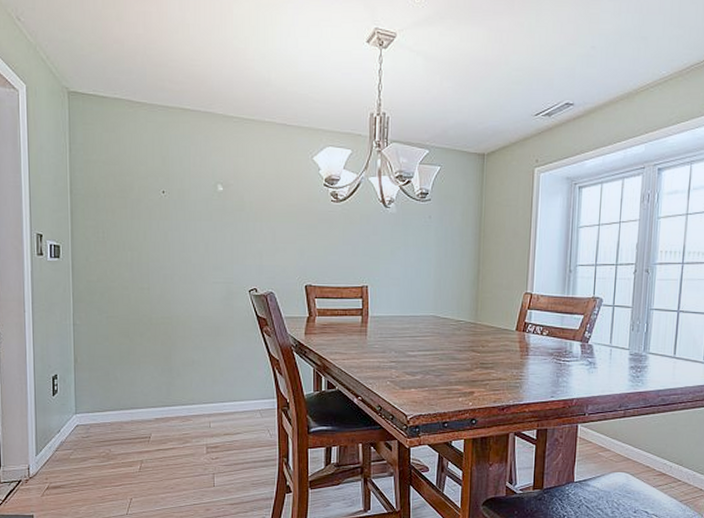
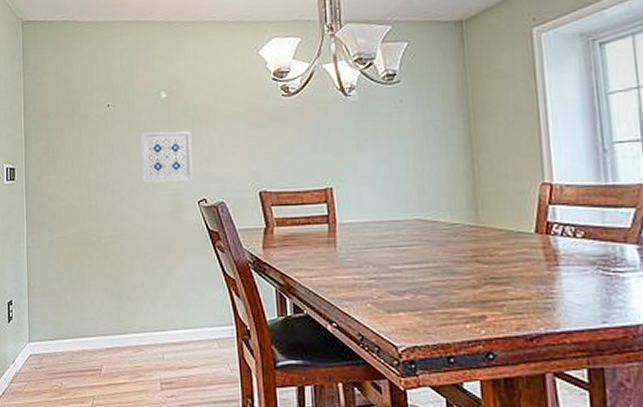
wall art: none [195,221,245,271] -> present [141,130,193,183]

